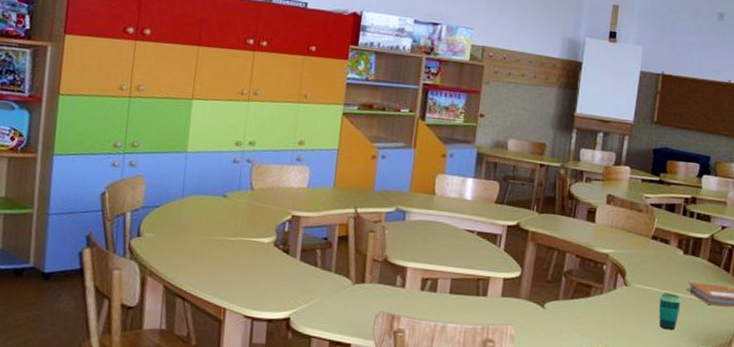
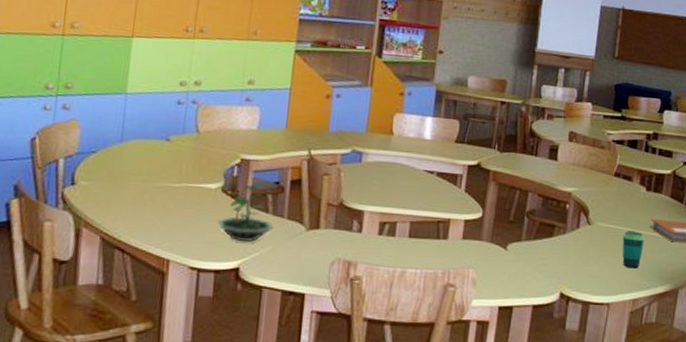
terrarium: none [270,240,322,295] -> present [218,185,274,243]

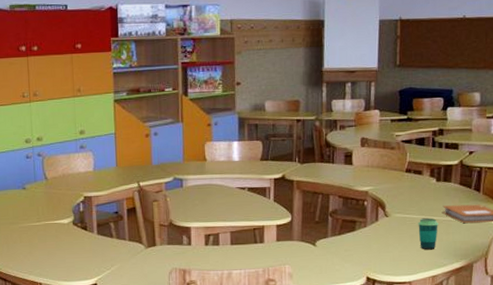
terrarium: present [218,185,274,243] -> none [74,216,119,263]

